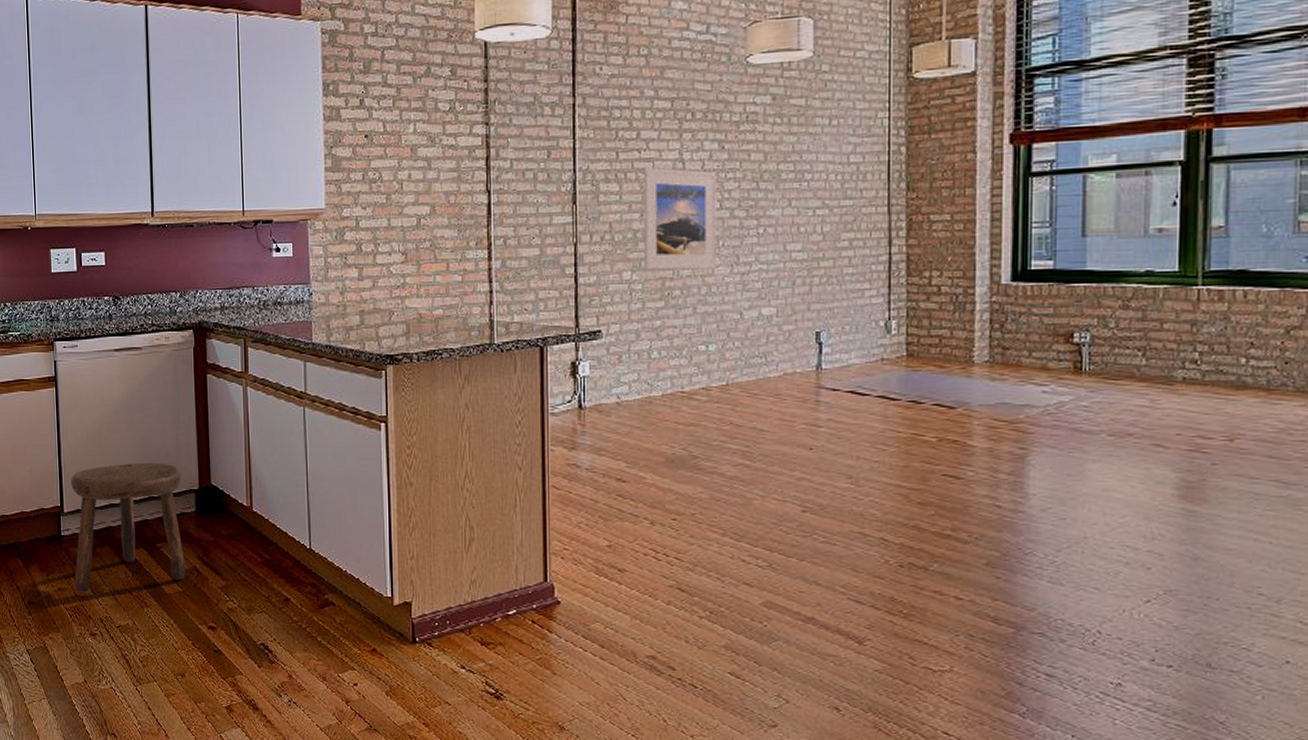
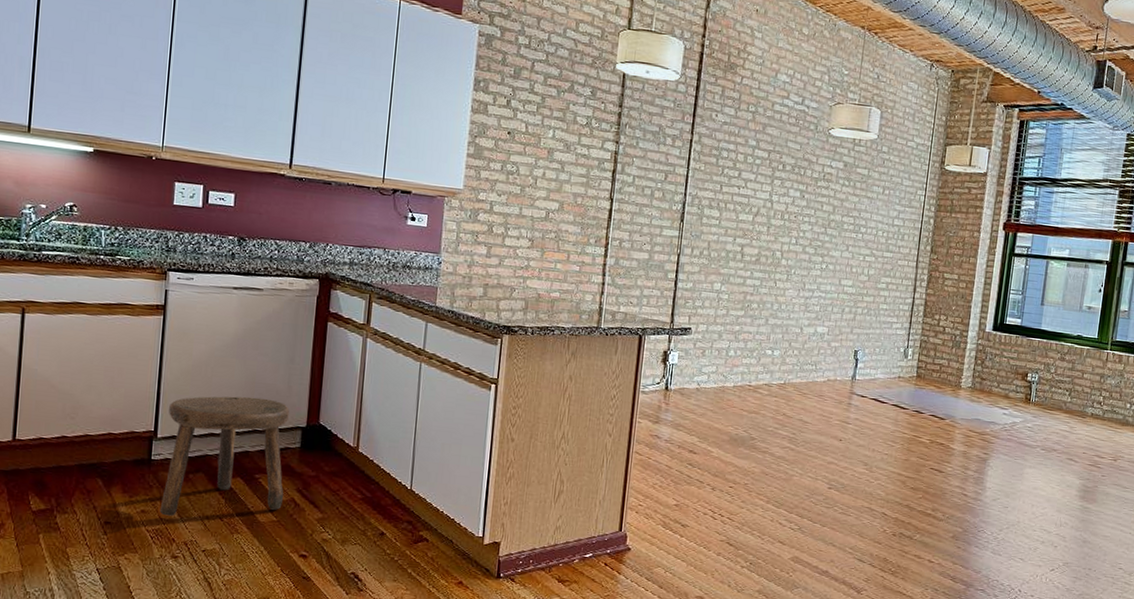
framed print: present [643,167,716,270] -> none [731,201,796,291]

